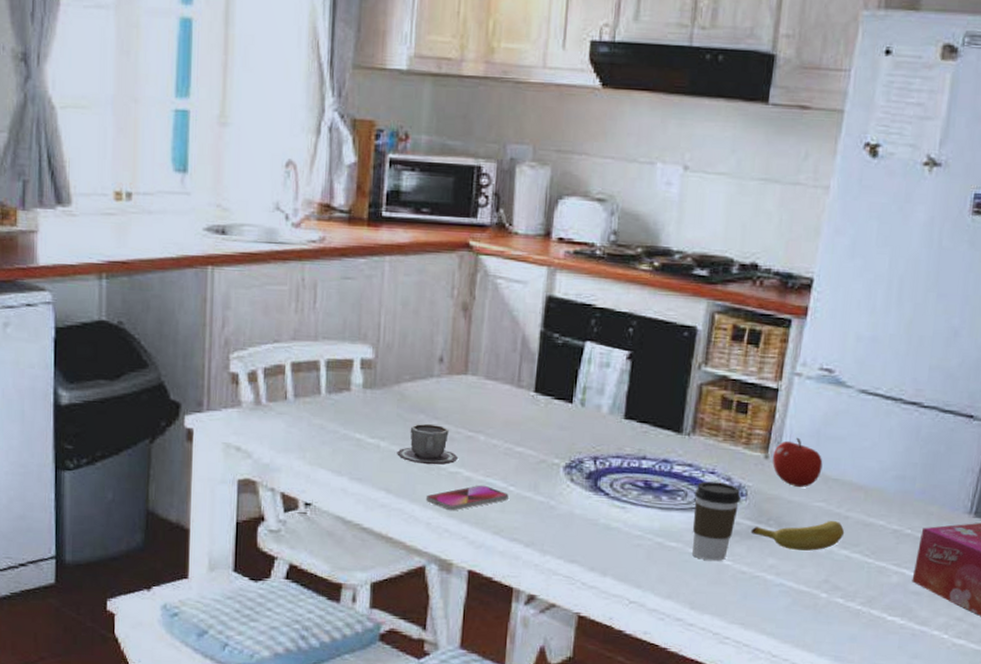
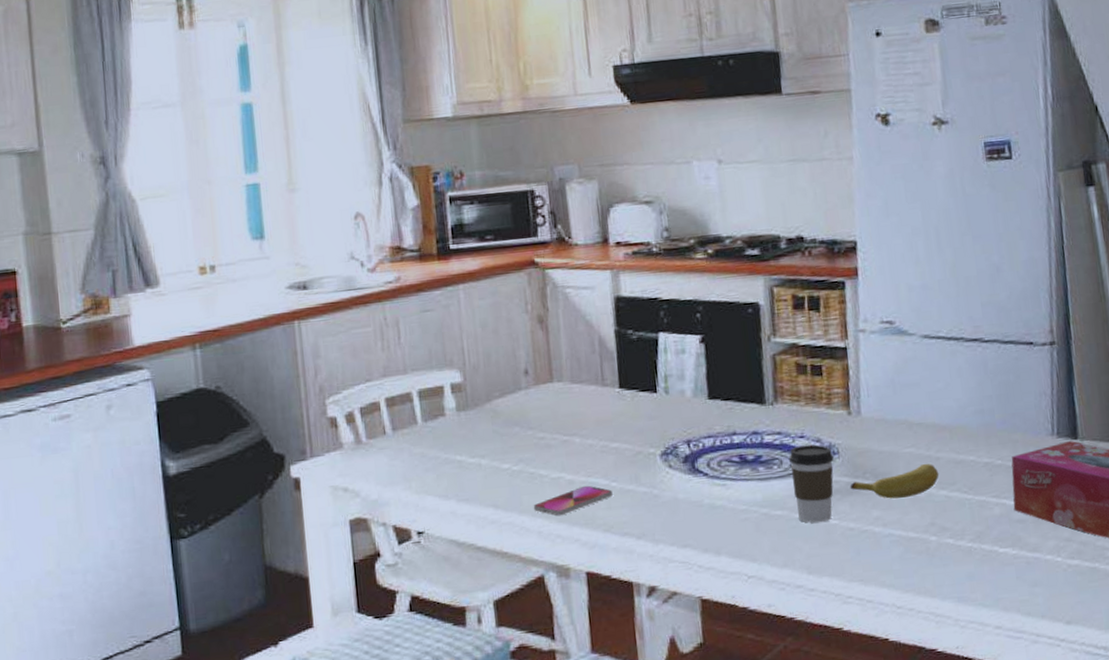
cup: present [397,423,458,465] -> none [498,434,558,475]
fruit: present [772,437,823,487] -> none [855,389,904,437]

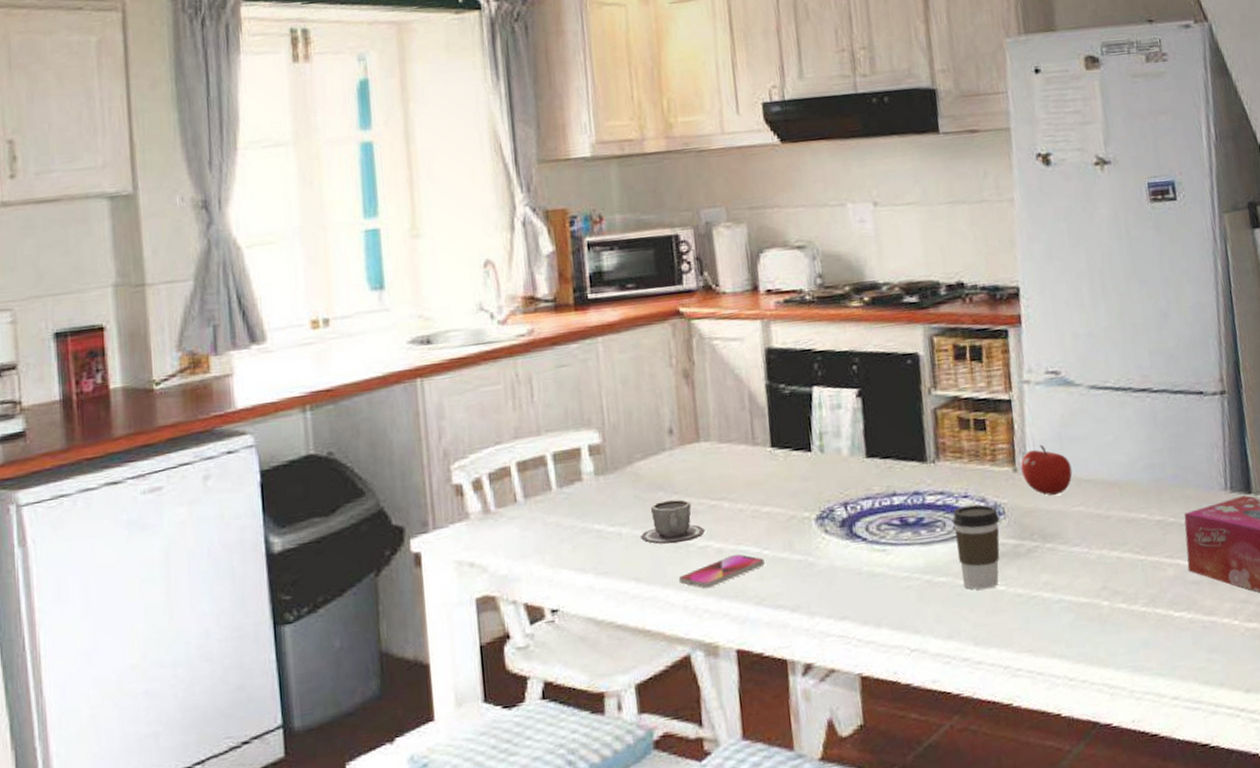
cup: none [498,434,558,475] -> present [640,499,705,544]
banana: present [849,463,939,499] -> none [1017,522,1110,562]
fruit: none [855,389,904,437] -> present [1021,444,1073,496]

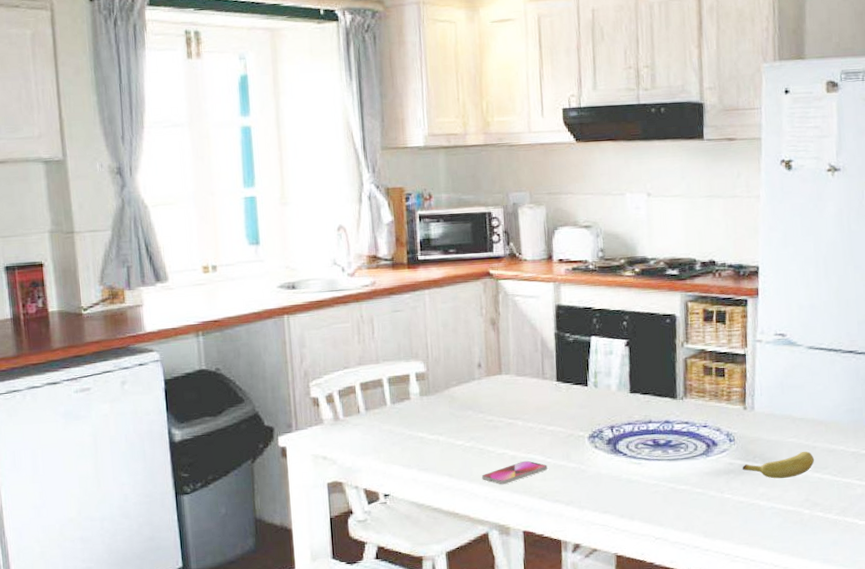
cup: present [640,499,705,544] -> none [454,417,503,451]
coffee cup: present [952,504,1000,590] -> none [694,433,730,497]
banana: none [1017,522,1110,562] -> present [742,451,815,479]
fruit: present [1021,444,1073,496] -> none [750,390,789,429]

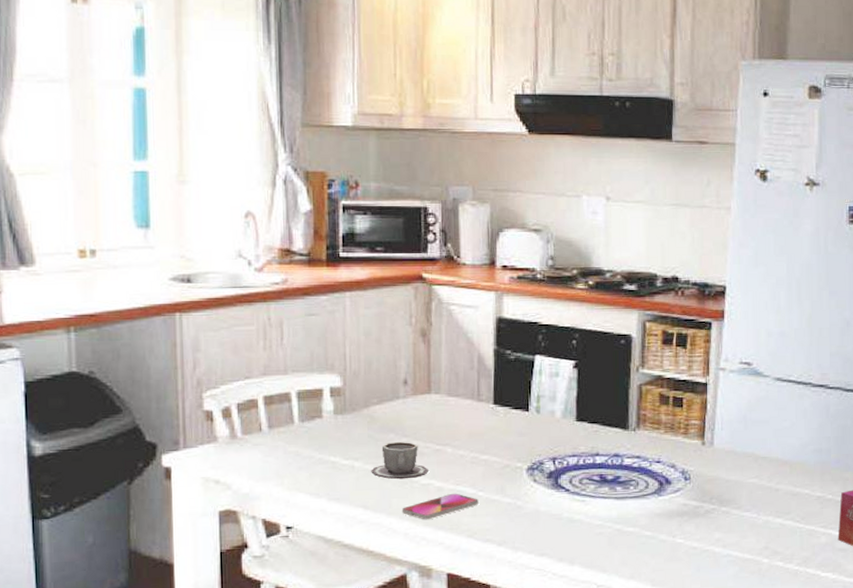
cup: none [454,417,503,451] -> present [371,441,428,480]
banana: present [742,451,815,479] -> none [697,493,777,523]

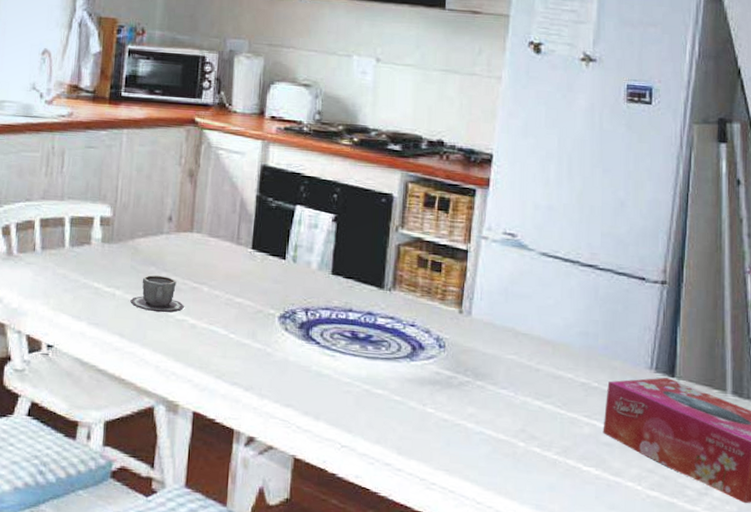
smartphone: present [401,493,479,520] -> none [155,332,229,356]

